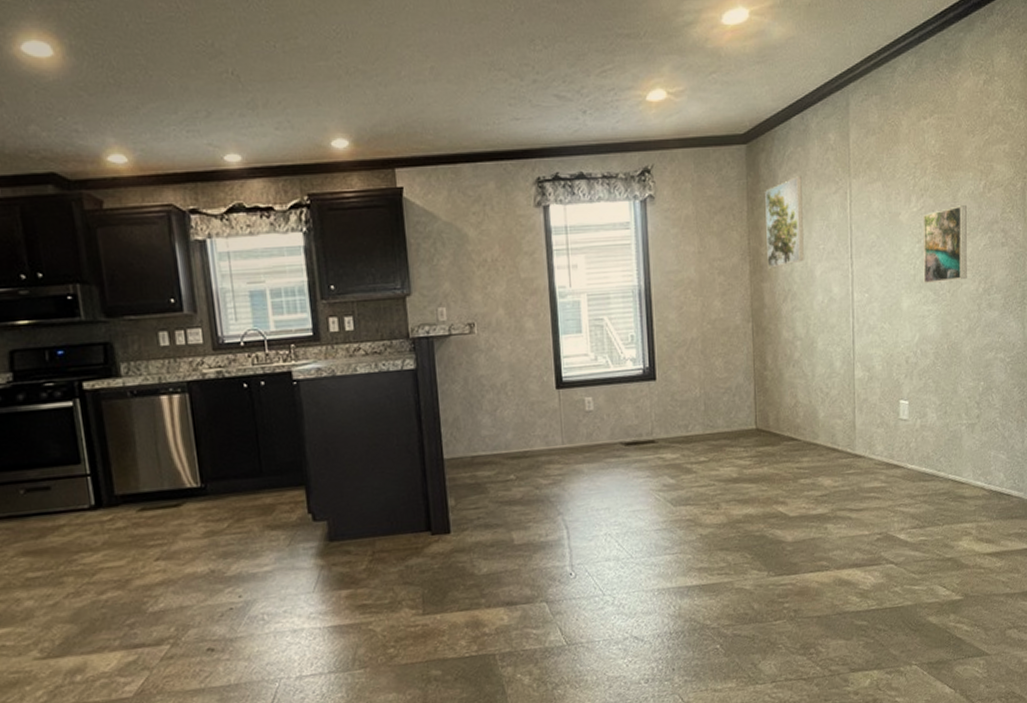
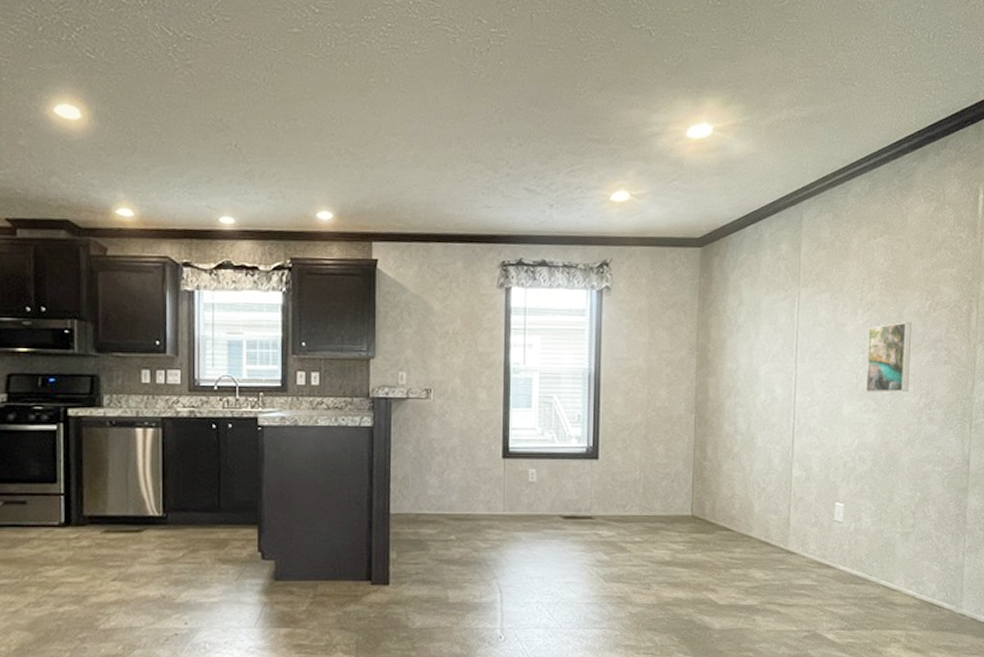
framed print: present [765,176,804,269] -> none [714,281,752,365]

